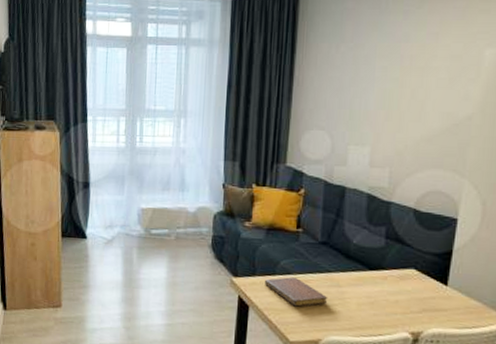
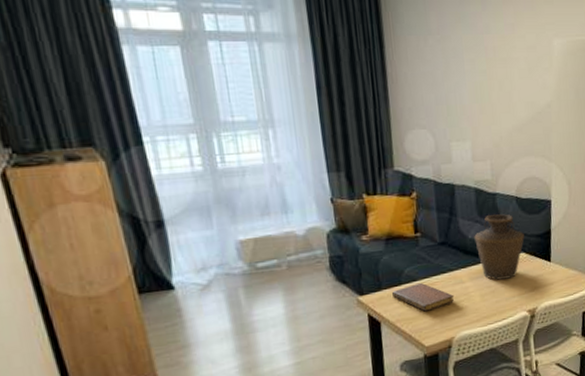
vase: none [359,223,418,294] -> present [474,214,524,280]

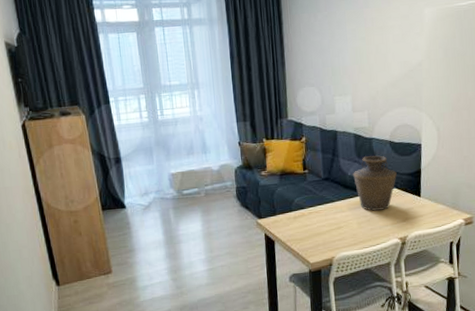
notebook: present [391,282,455,312] -> none [283,210,335,234]

